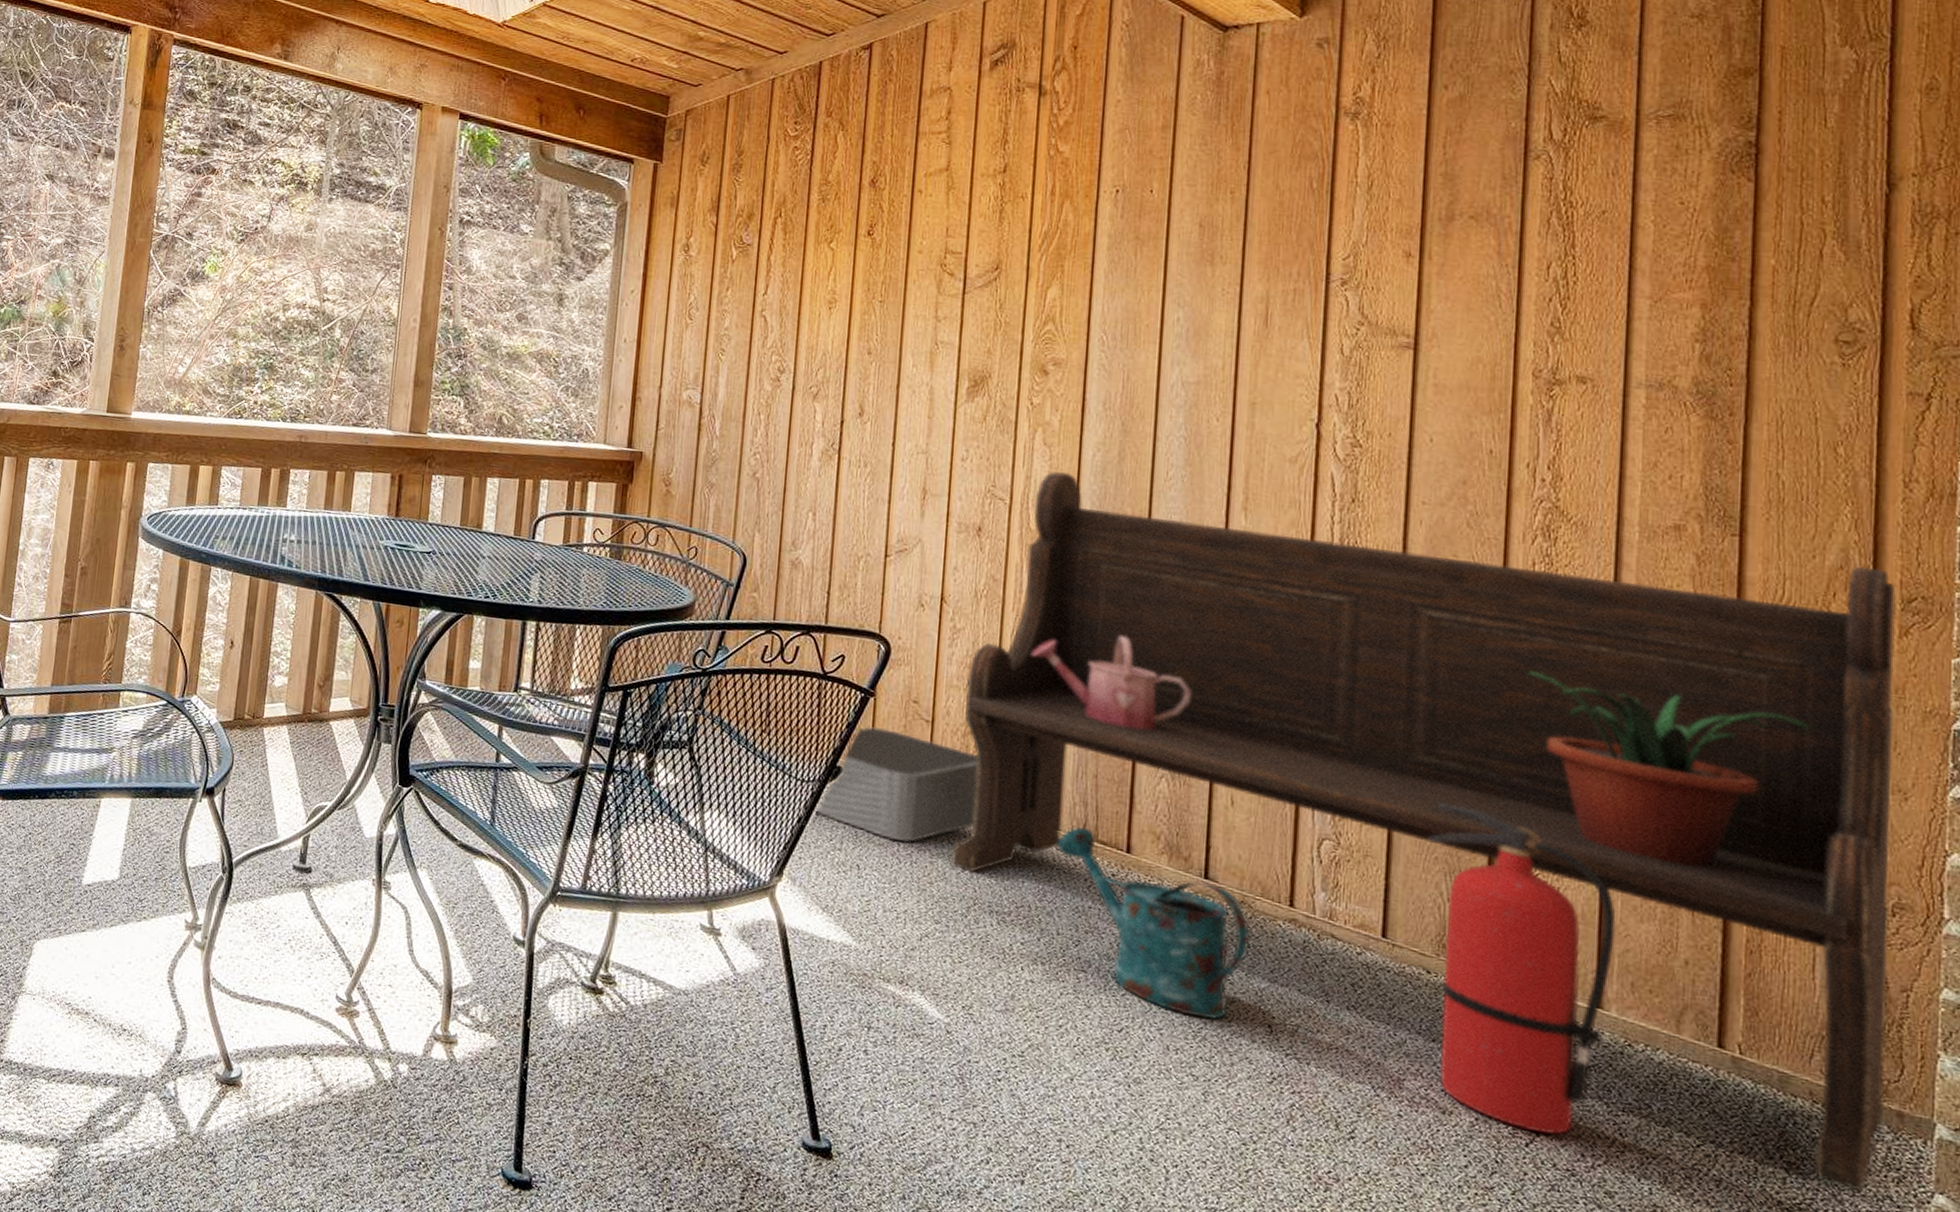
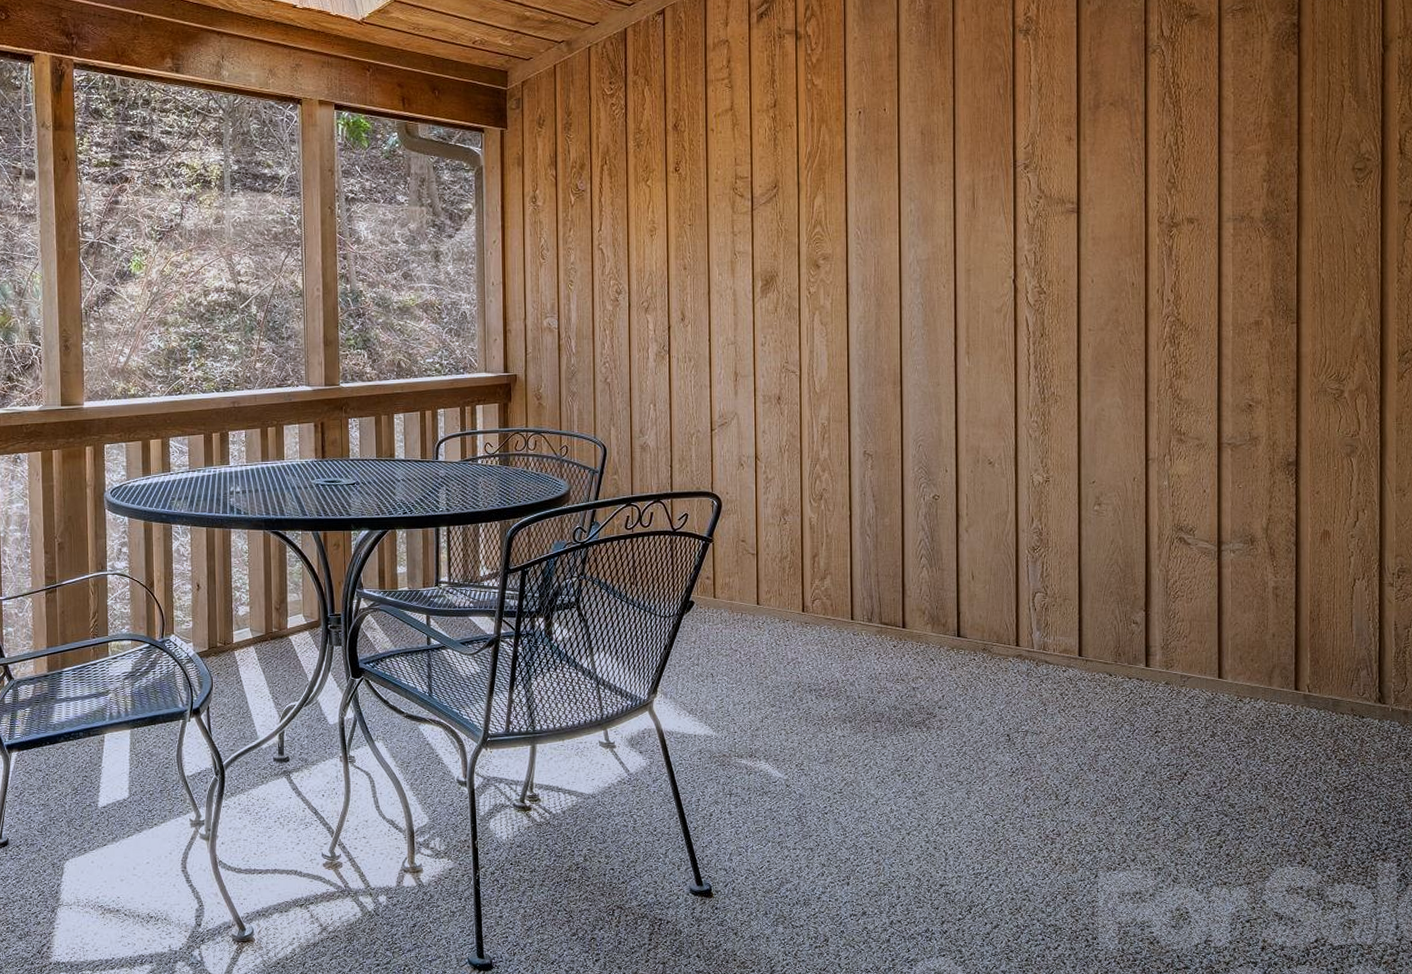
storage bin: present [816,727,979,843] -> none [677,566,794,650]
bench: present [950,471,1896,1193] -> none [778,334,1396,770]
watering can: present [1031,636,1191,730] -> none [825,465,939,534]
watering can: present [1057,827,1251,1020] -> none [854,614,992,739]
fire extinguisher: present [1428,803,1616,1135] -> none [1105,551,1229,773]
potted plant: present [1528,672,1810,869] -> none [1165,445,1345,568]

